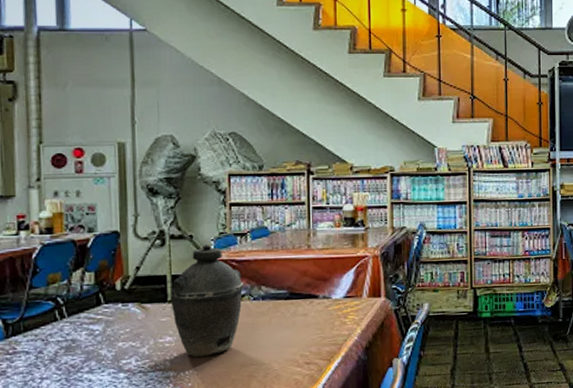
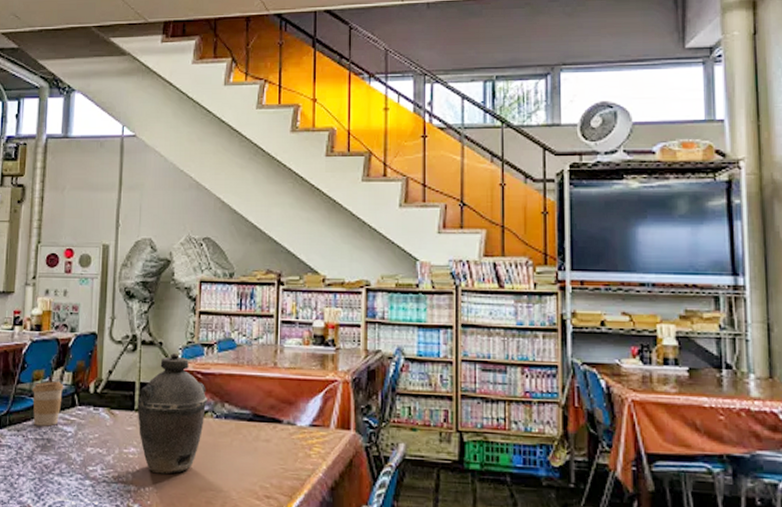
coffee cup: none [48,282,86,328] -> present [32,381,64,426]

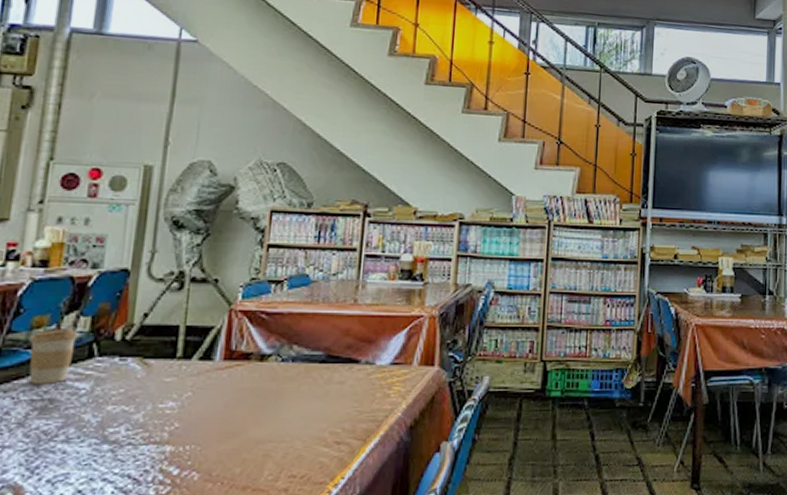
kettle: present [137,353,208,475] -> none [180,292,272,429]

